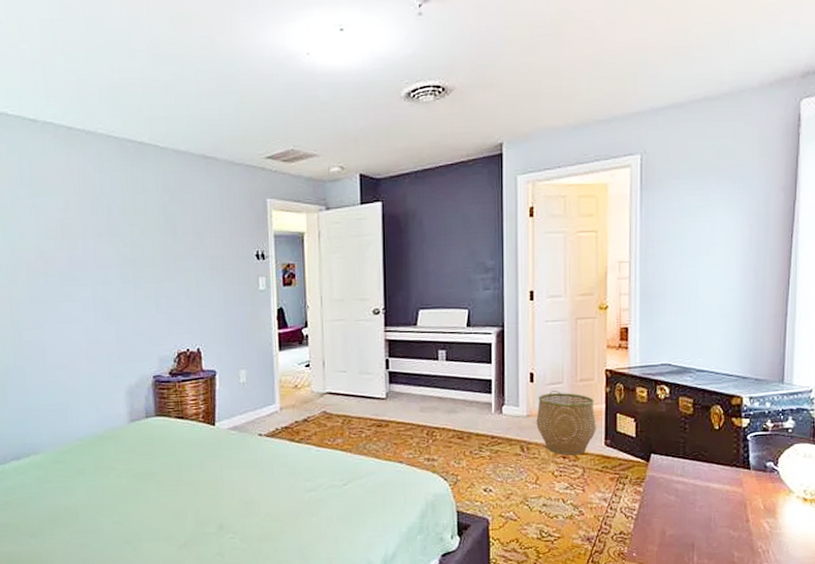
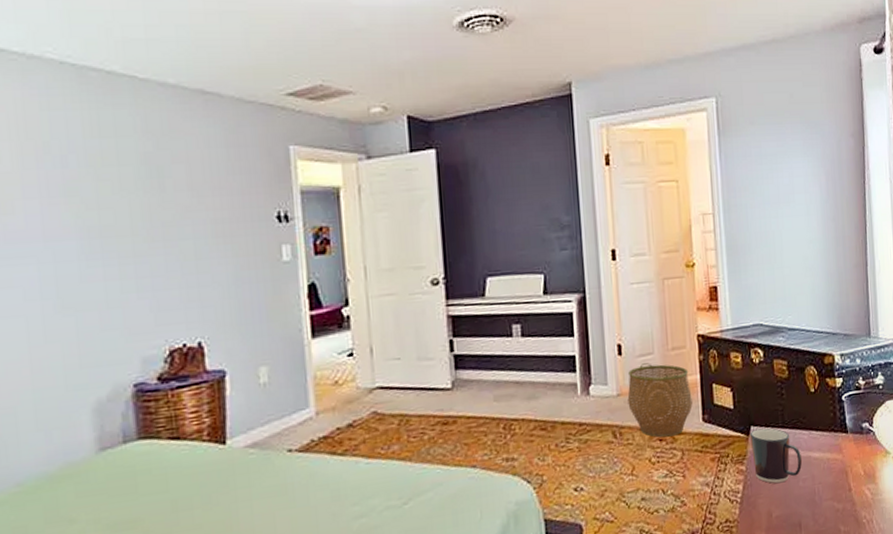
mug: none [649,457,701,507] -> present [749,427,803,484]

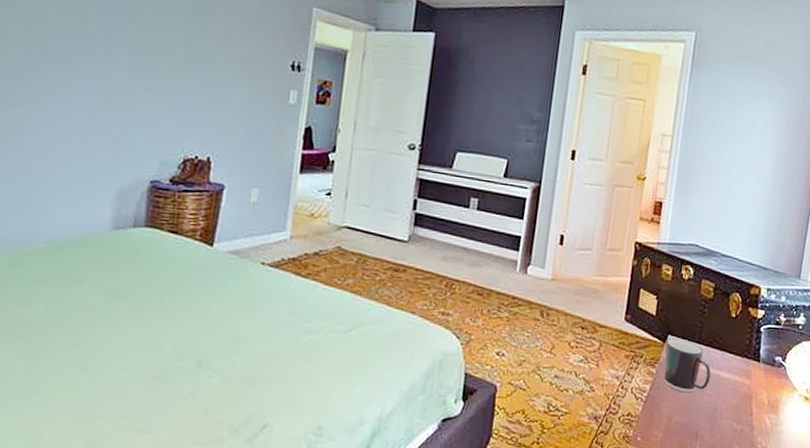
basket: present [627,363,693,438] -> none [559,257,621,328]

